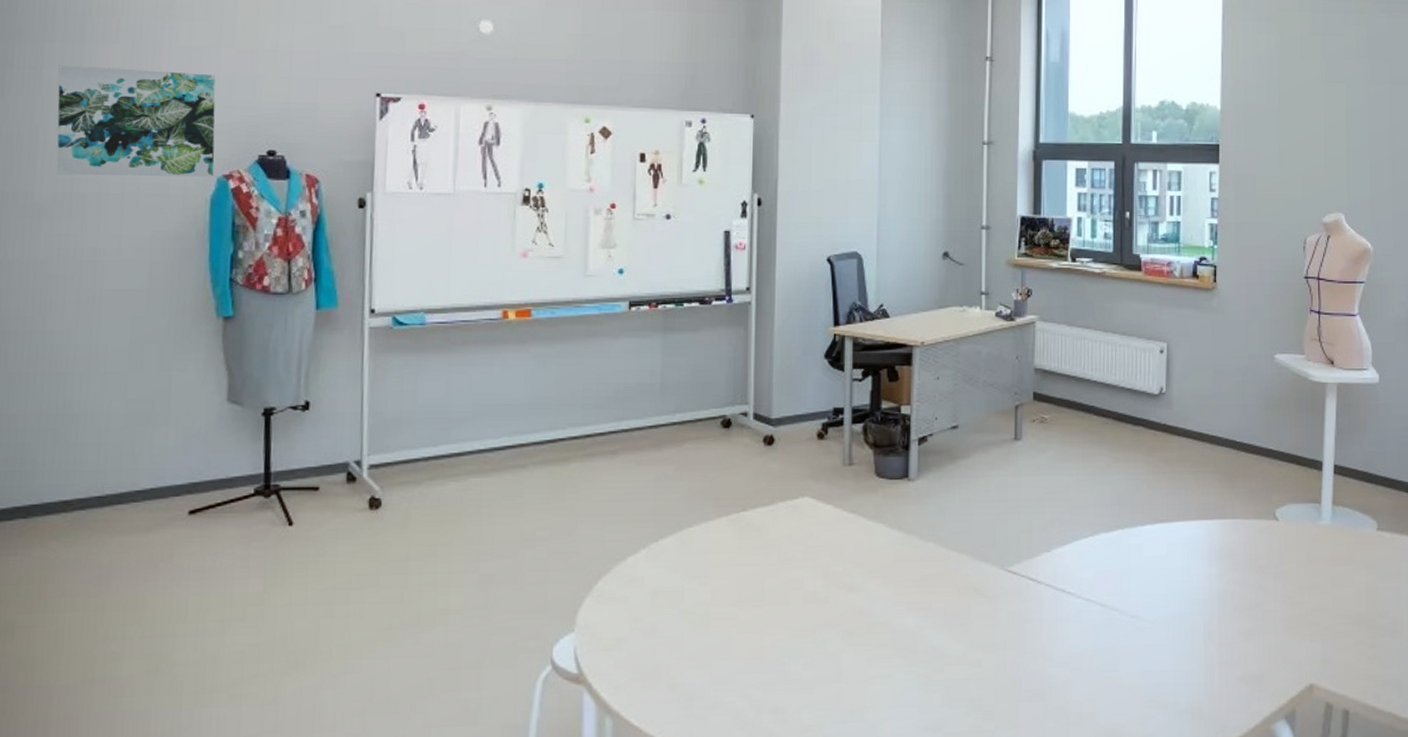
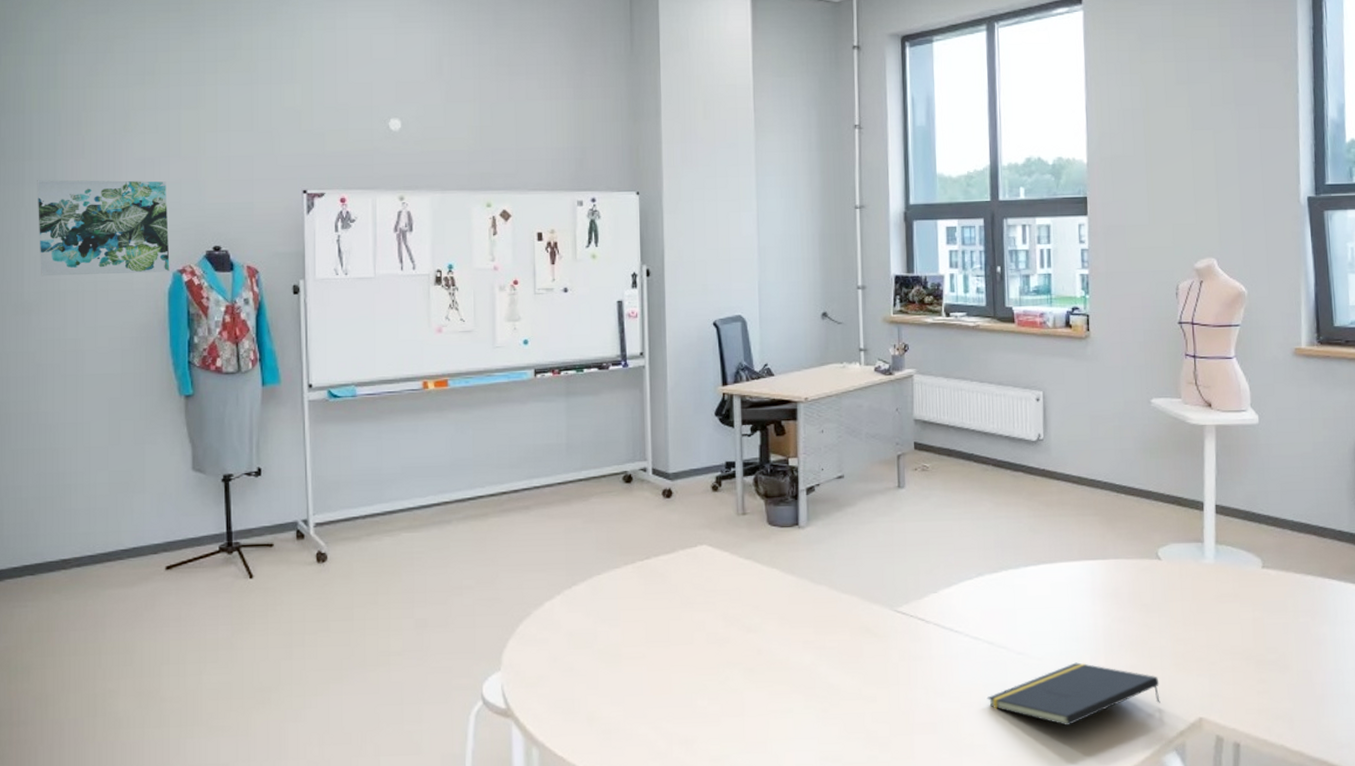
notepad: none [1097,626,1272,693] -> present [986,662,1160,727]

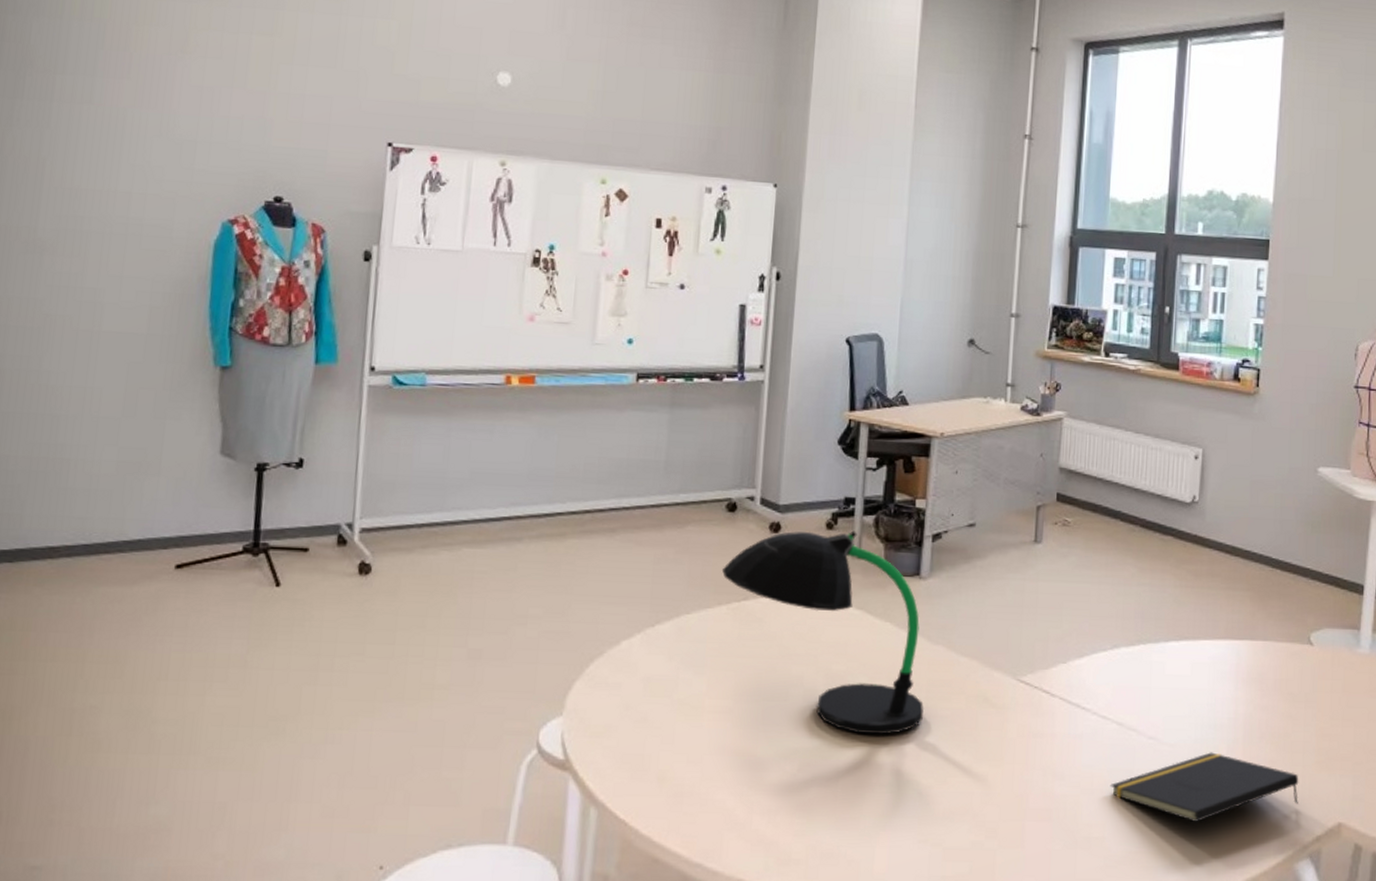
wall art: present [37,179,170,277] -> none [61,98,226,221]
desk lamp: none [624,490,814,668] -> present [721,530,925,735]

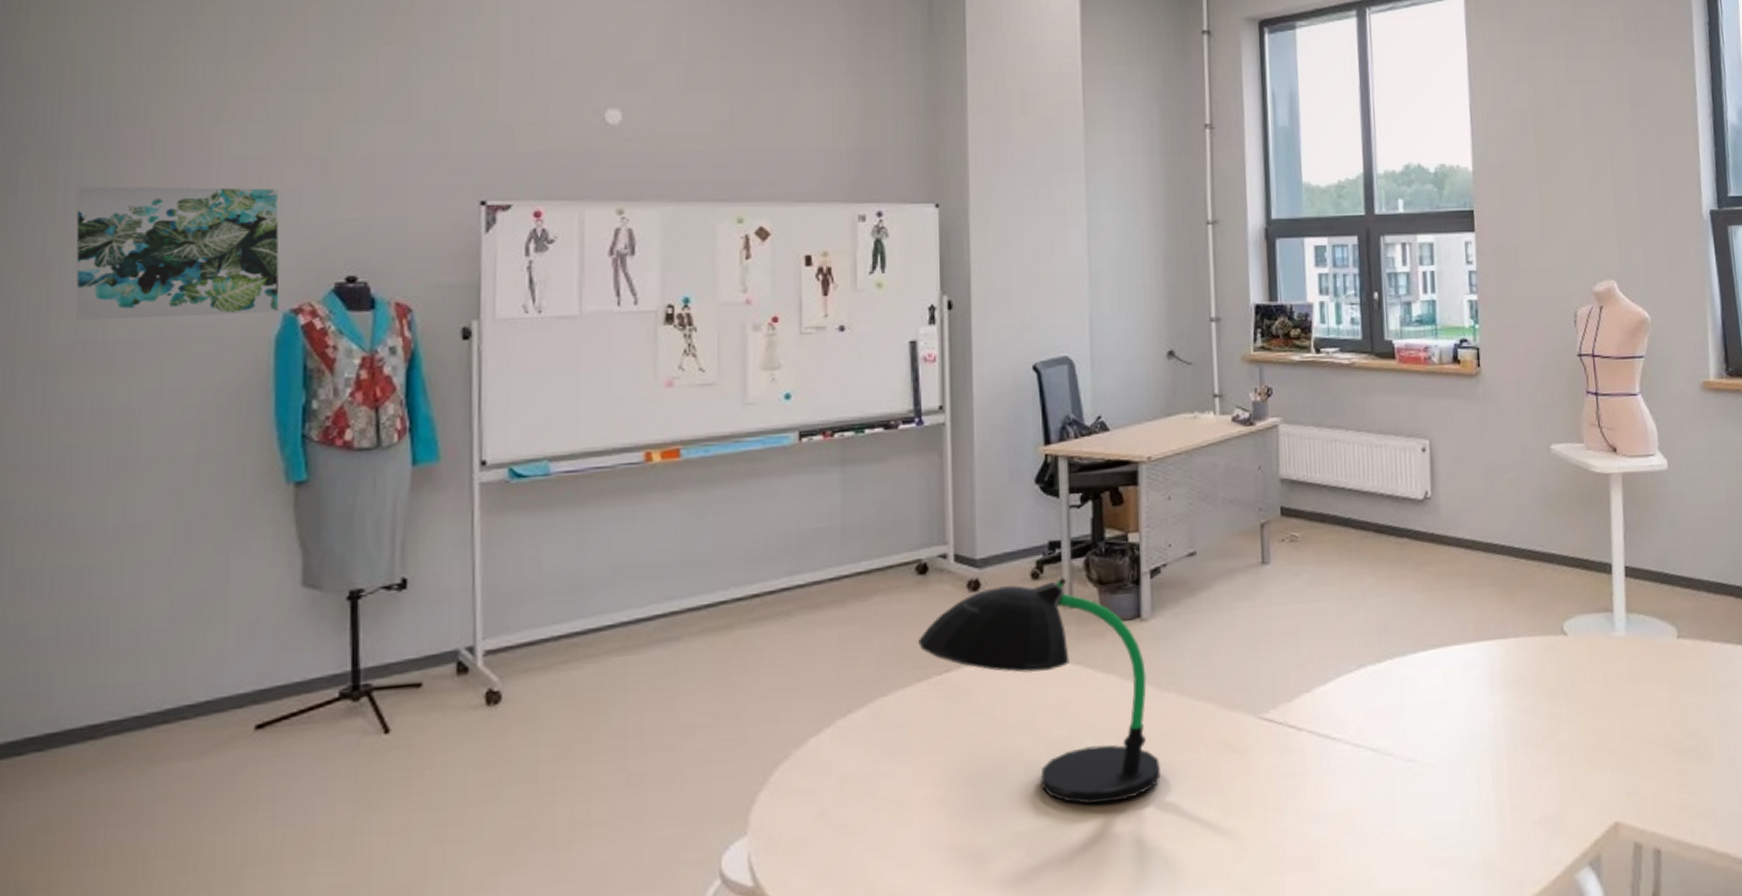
wall art: none [61,98,226,221] -> present [76,186,280,321]
notepad: present [1110,752,1299,823] -> none [1371,766,1571,847]

